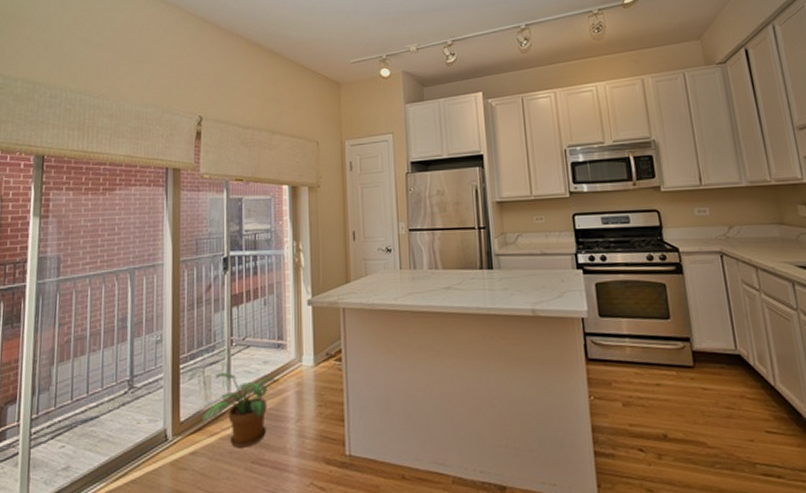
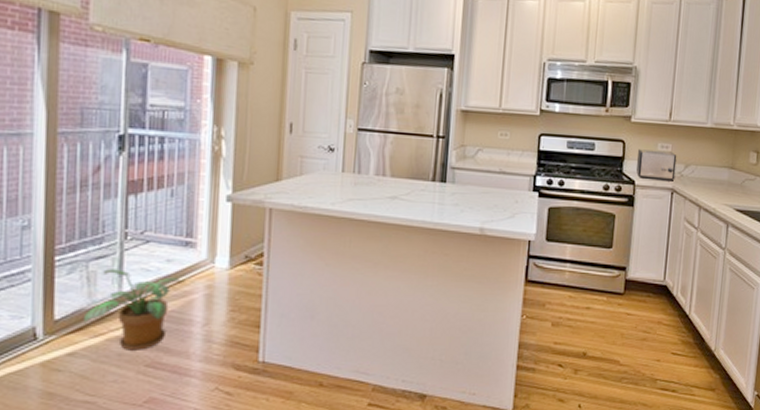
toaster: none [674,215,721,245] -> present [636,149,677,181]

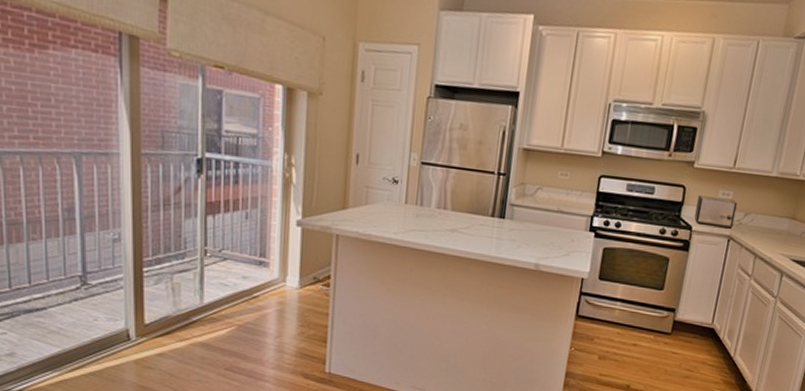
potted plant: present [83,269,179,350] -> none [169,282,254,355]

